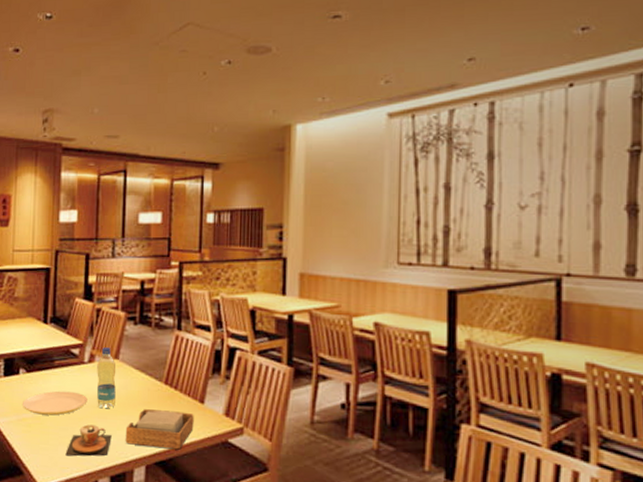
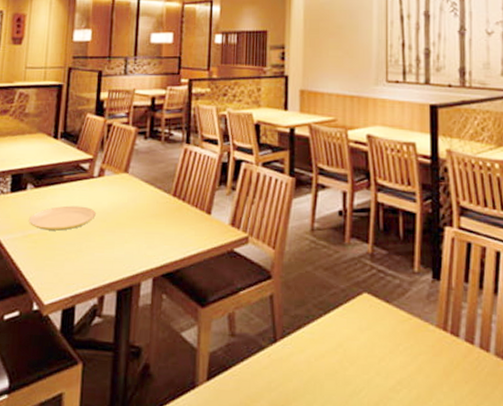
teacup: present [65,424,112,456] -> none [71,239,119,272]
bottle: present [96,347,116,409] -> none [105,162,126,223]
napkin holder: present [125,409,194,450] -> none [133,221,201,261]

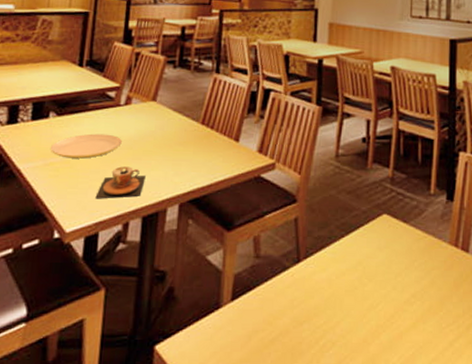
teacup: none [71,239,119,272] -> present [95,166,146,199]

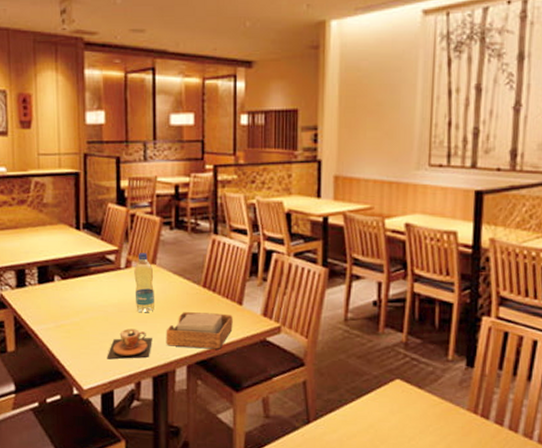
plate: present [51,133,122,159] -> none [60,297,126,321]
bottle: none [132,90,153,150] -> present [134,253,154,313]
napkin holder: none [159,149,229,187] -> present [166,312,233,349]

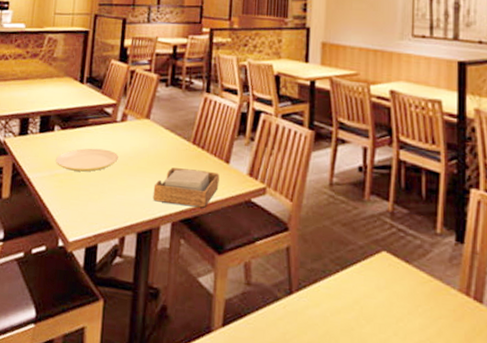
plate: none [60,297,126,321] -> present [56,148,119,172]
teacup: present [107,329,152,359] -> none [95,181,140,212]
bottle: present [134,253,154,313] -> none [127,107,147,167]

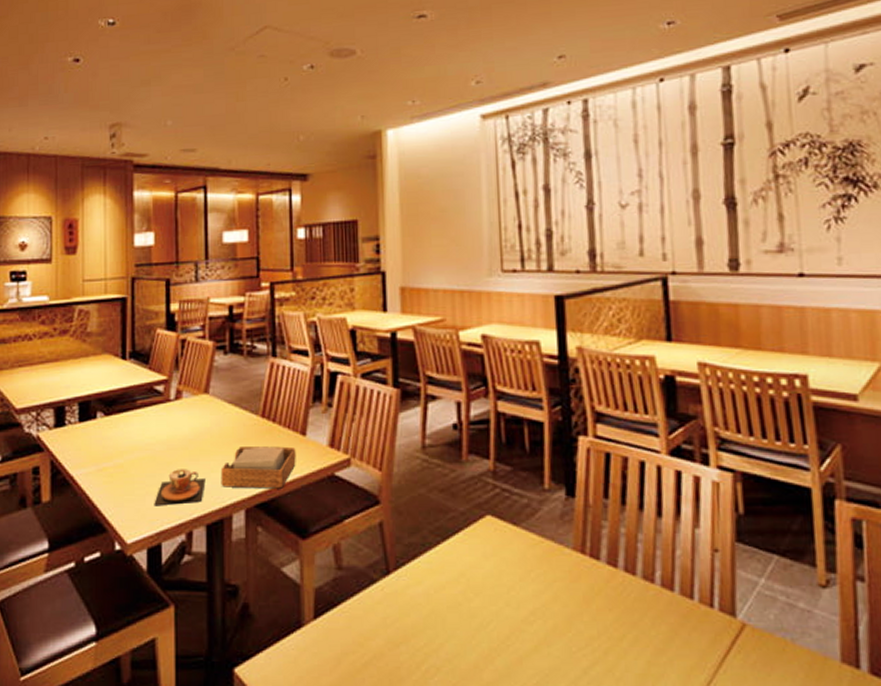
plate: present [56,148,119,172] -> none [102,433,176,462]
teacup: none [95,181,140,212] -> present [154,469,206,506]

